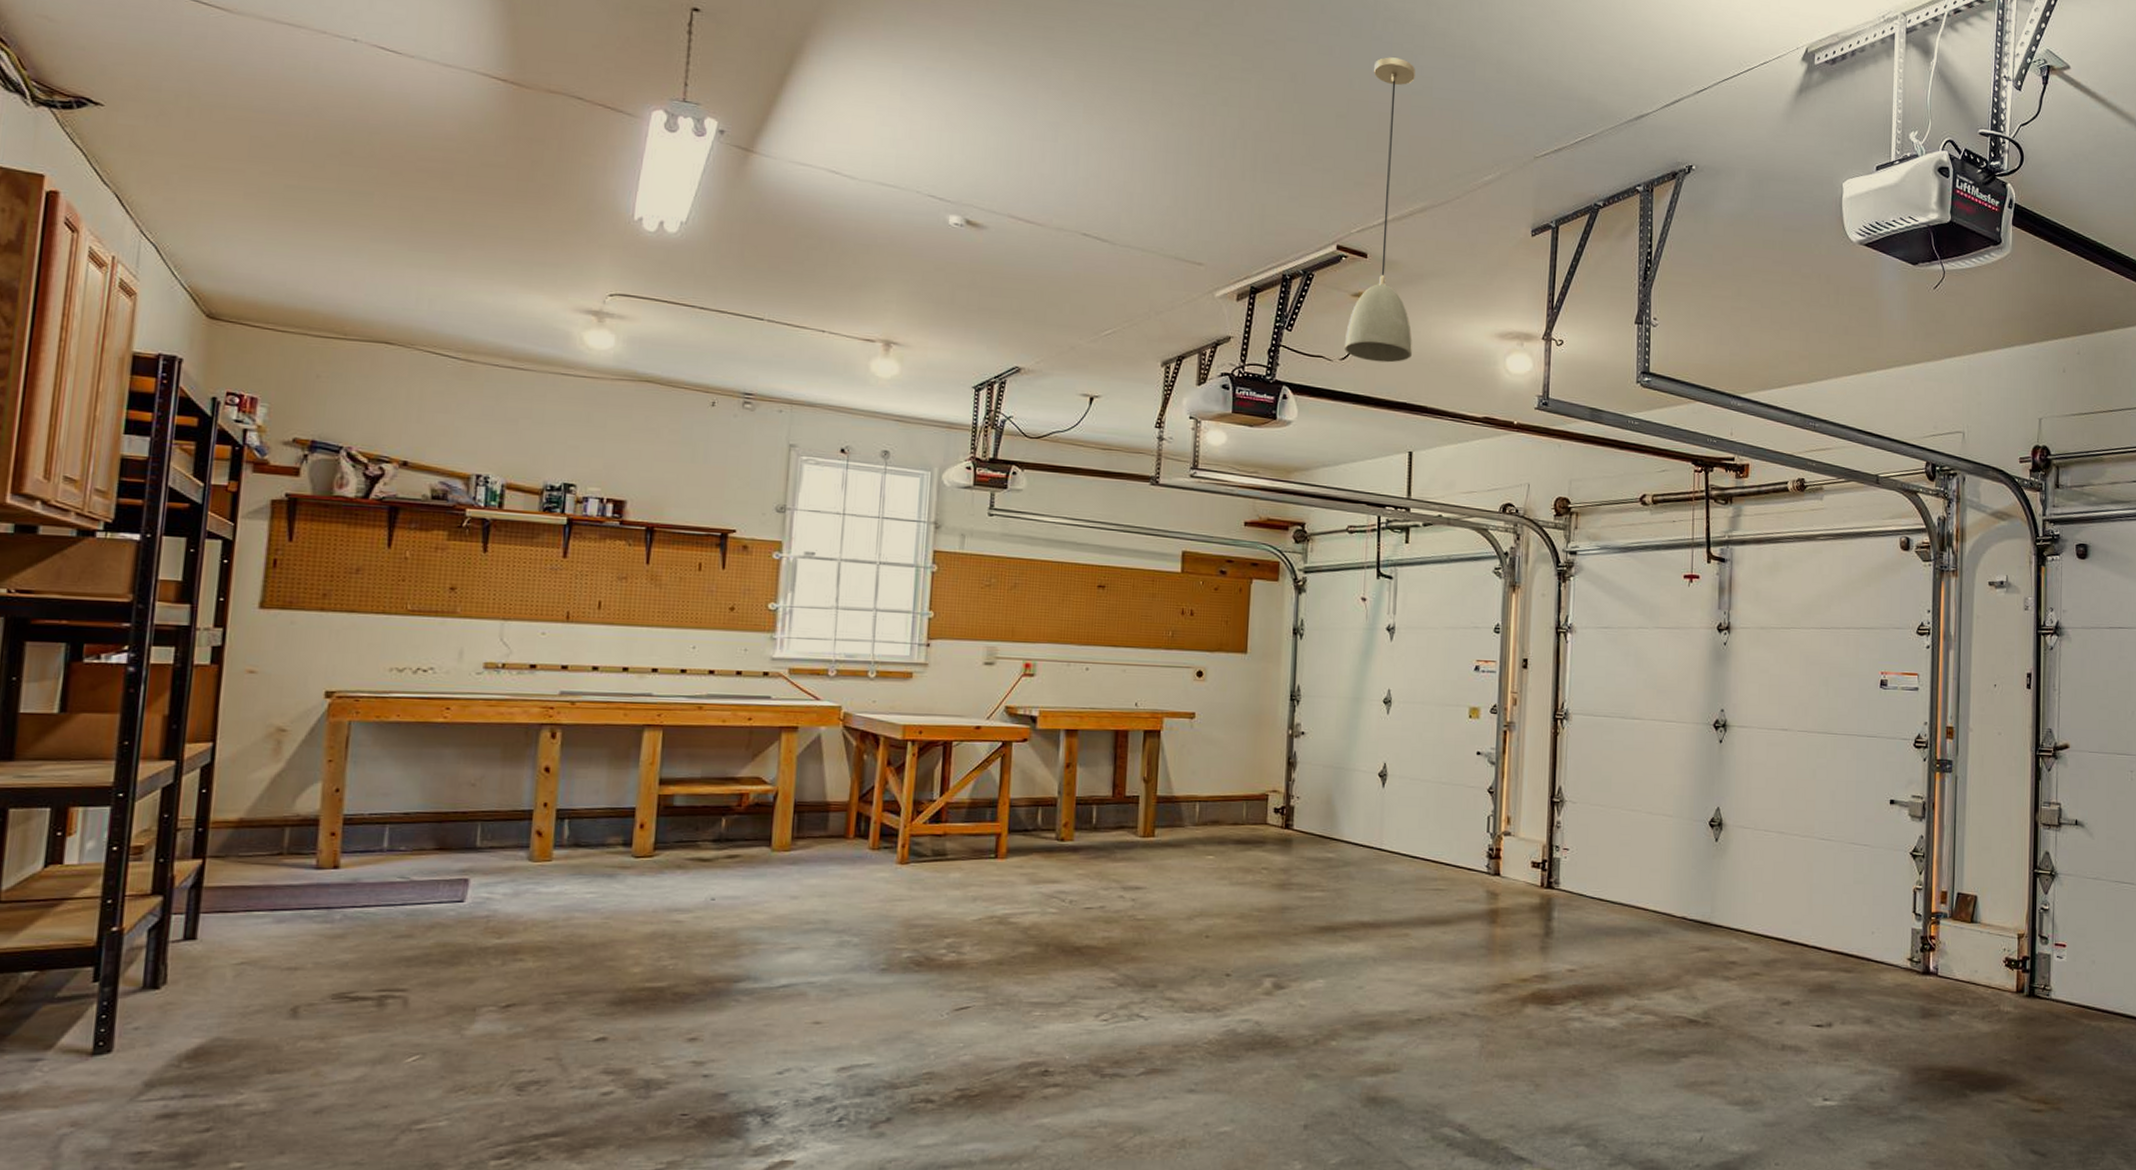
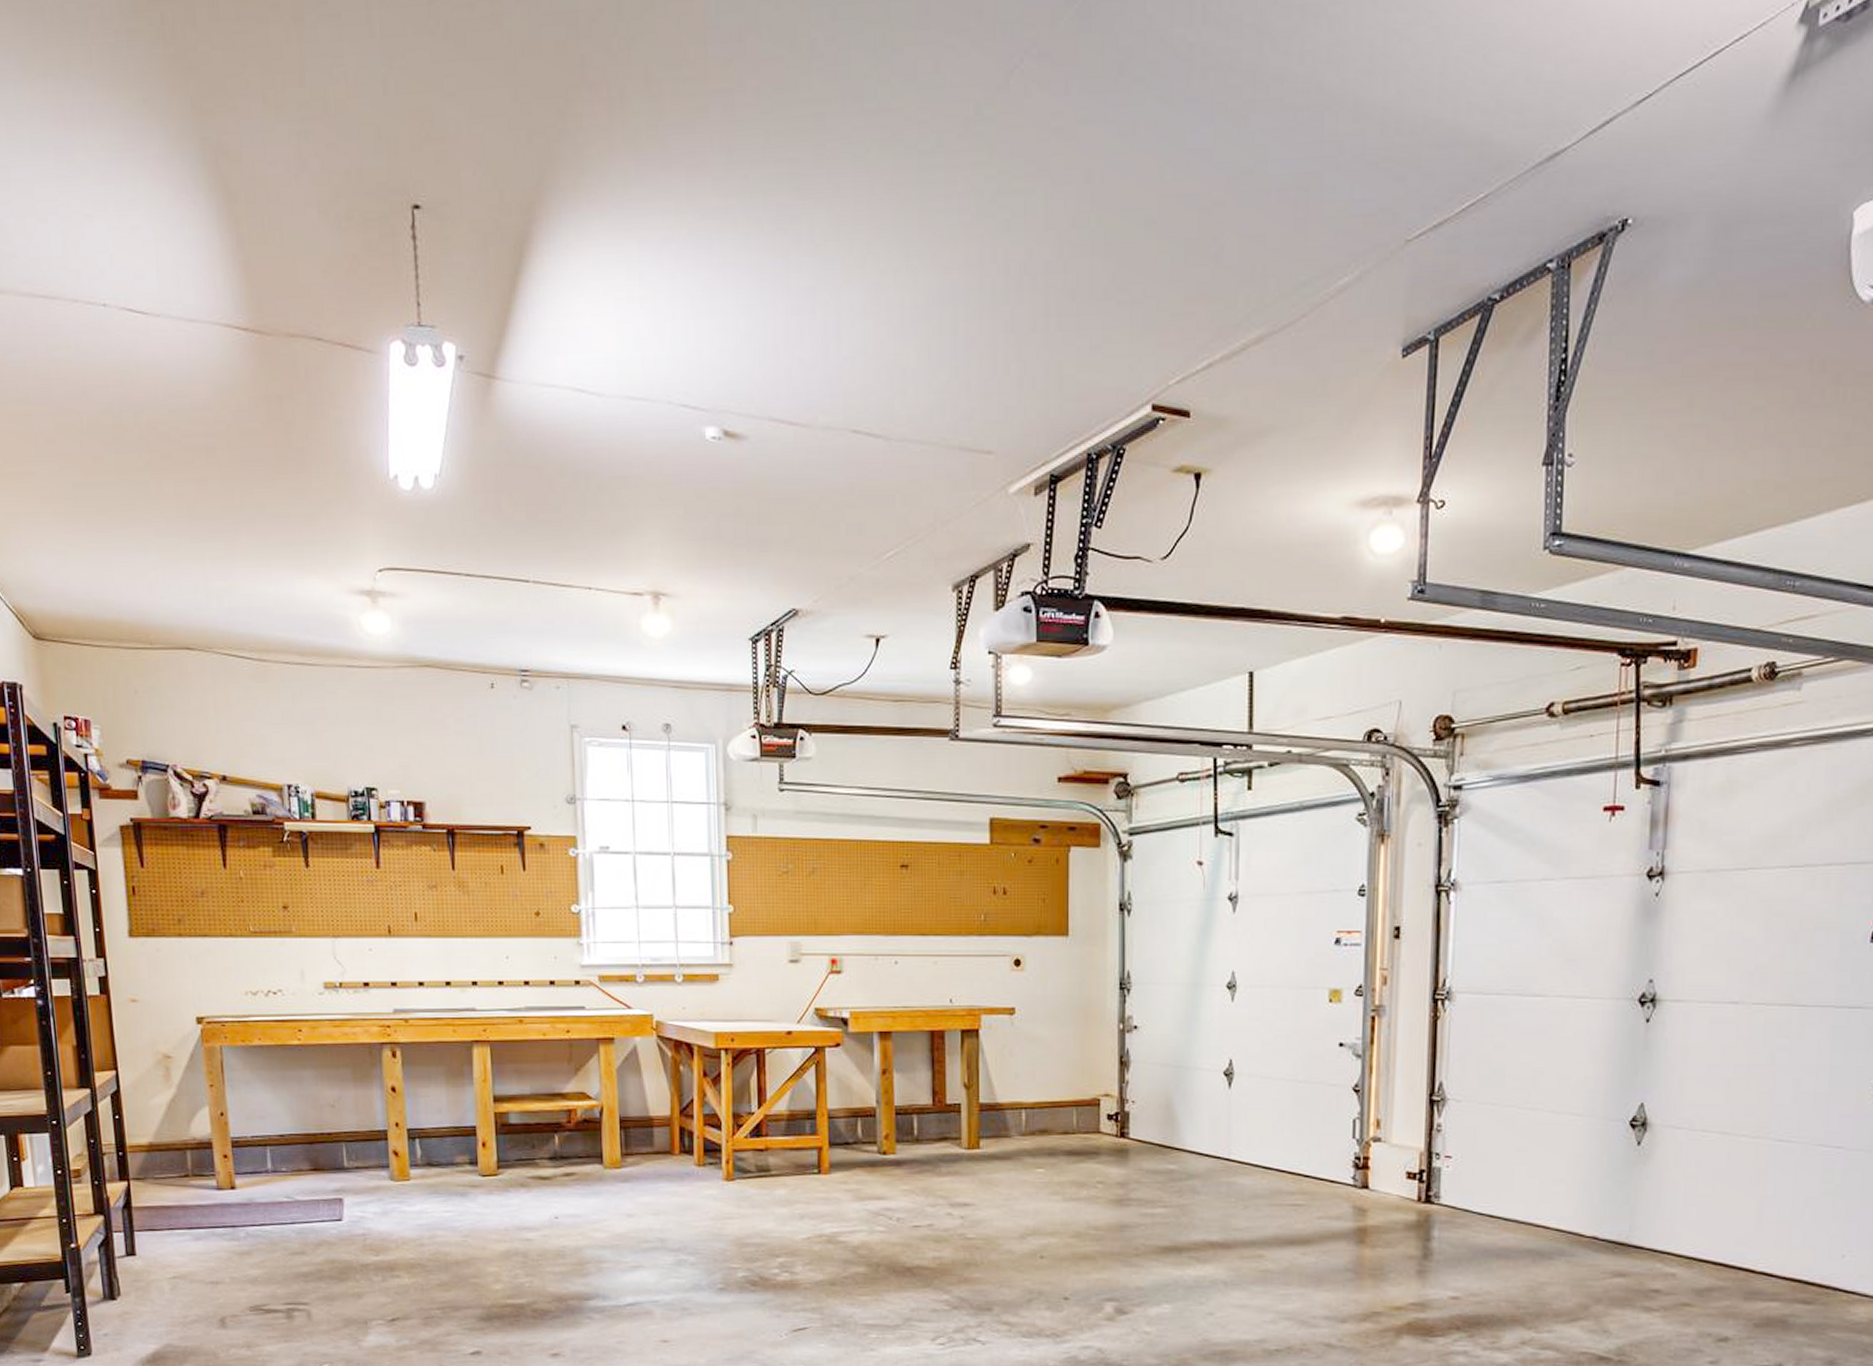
light fixture: present [1345,57,1415,363] -> none [1167,124,1250,557]

